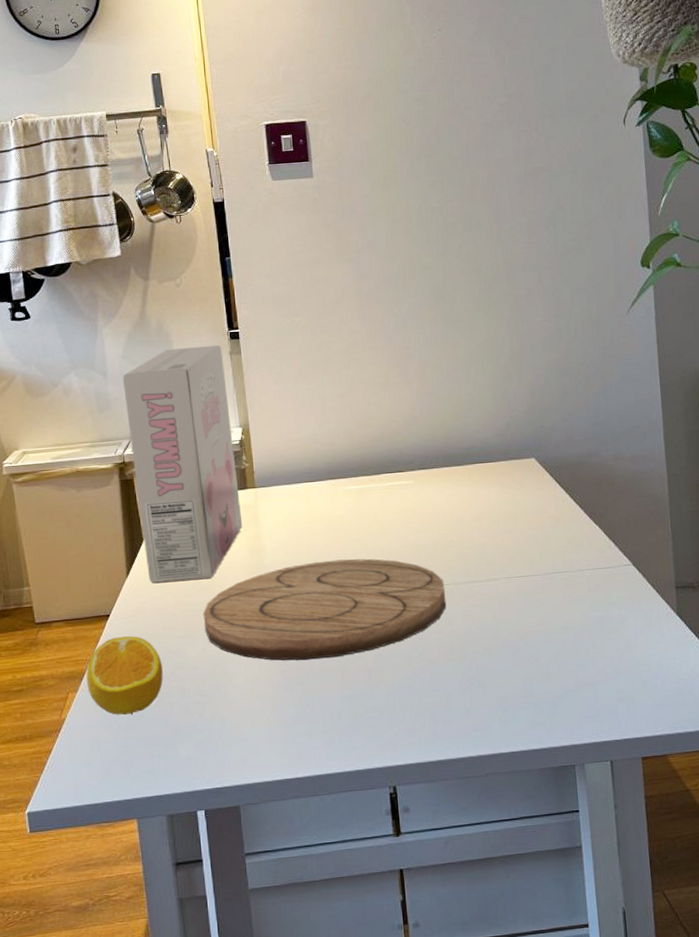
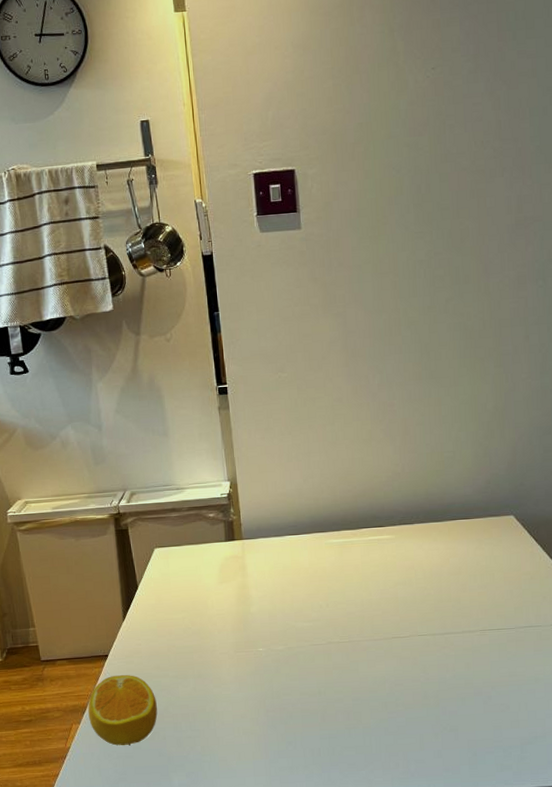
cereal box: present [122,344,243,583] -> none [116,400,231,627]
cutting board: present [203,558,447,661] -> none [193,609,423,702]

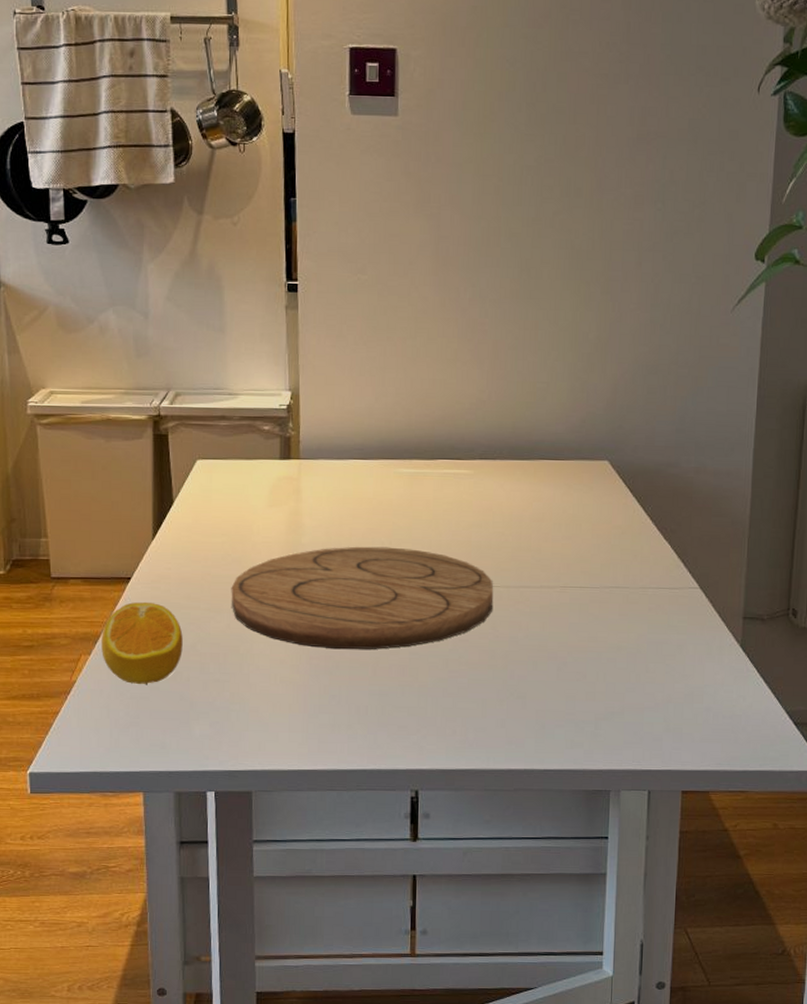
cutting board: none [193,609,423,702] -> present [231,546,494,650]

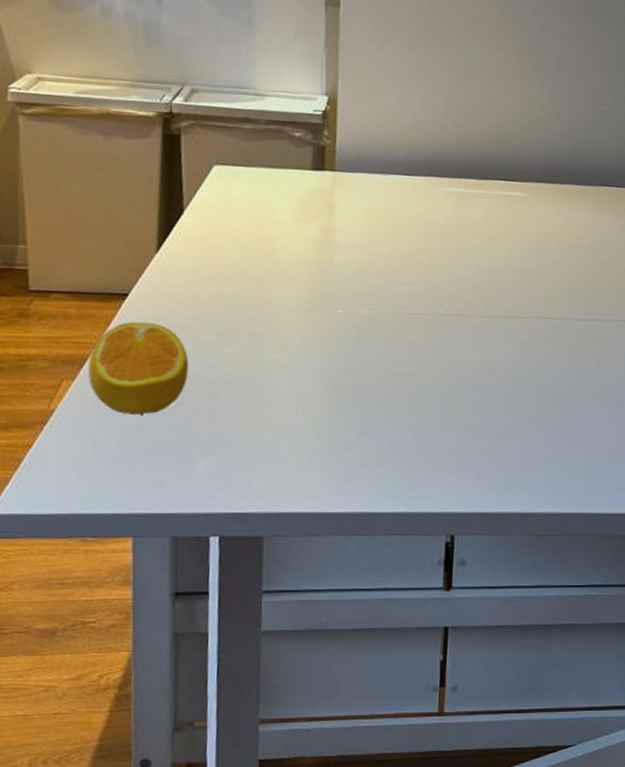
cutting board: present [231,546,494,650] -> none [248,269,546,382]

